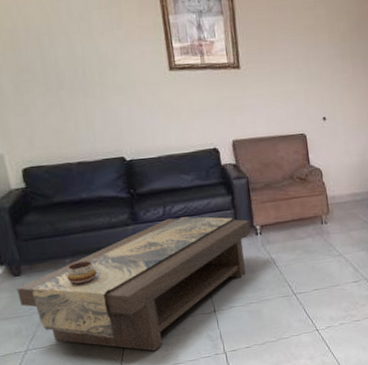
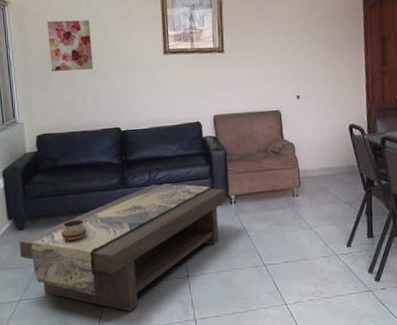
wall art: none [16,27,85,92] -> present [46,20,94,72]

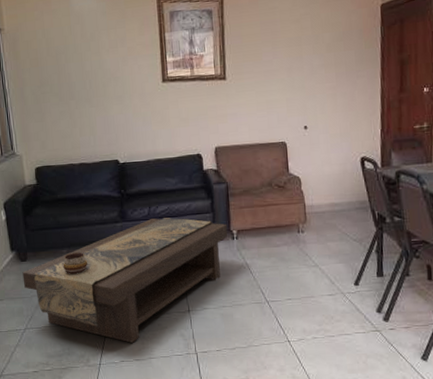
wall art: present [46,20,94,72] -> none [41,46,90,102]

